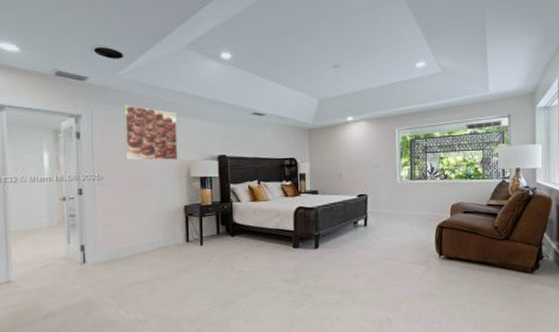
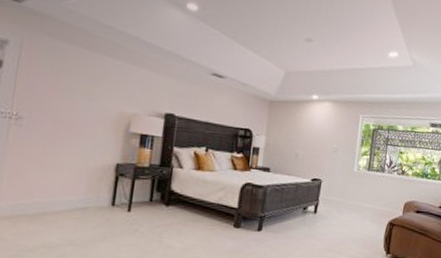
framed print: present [123,104,178,161] -> none [55,38,125,111]

